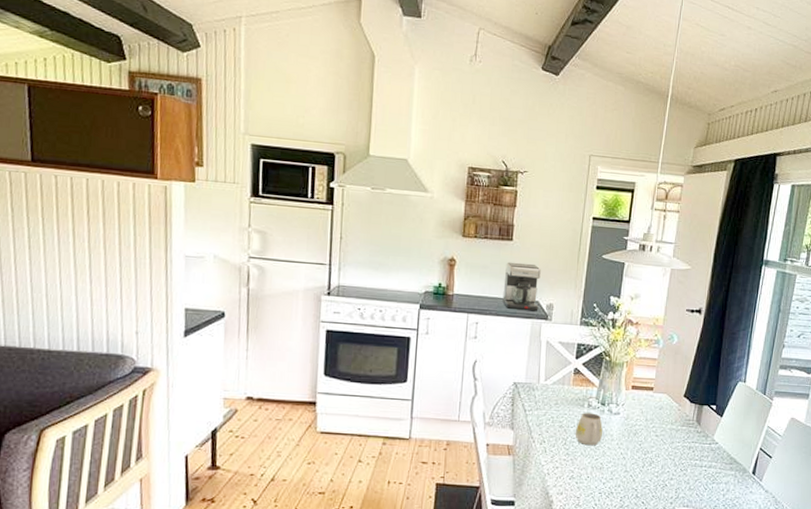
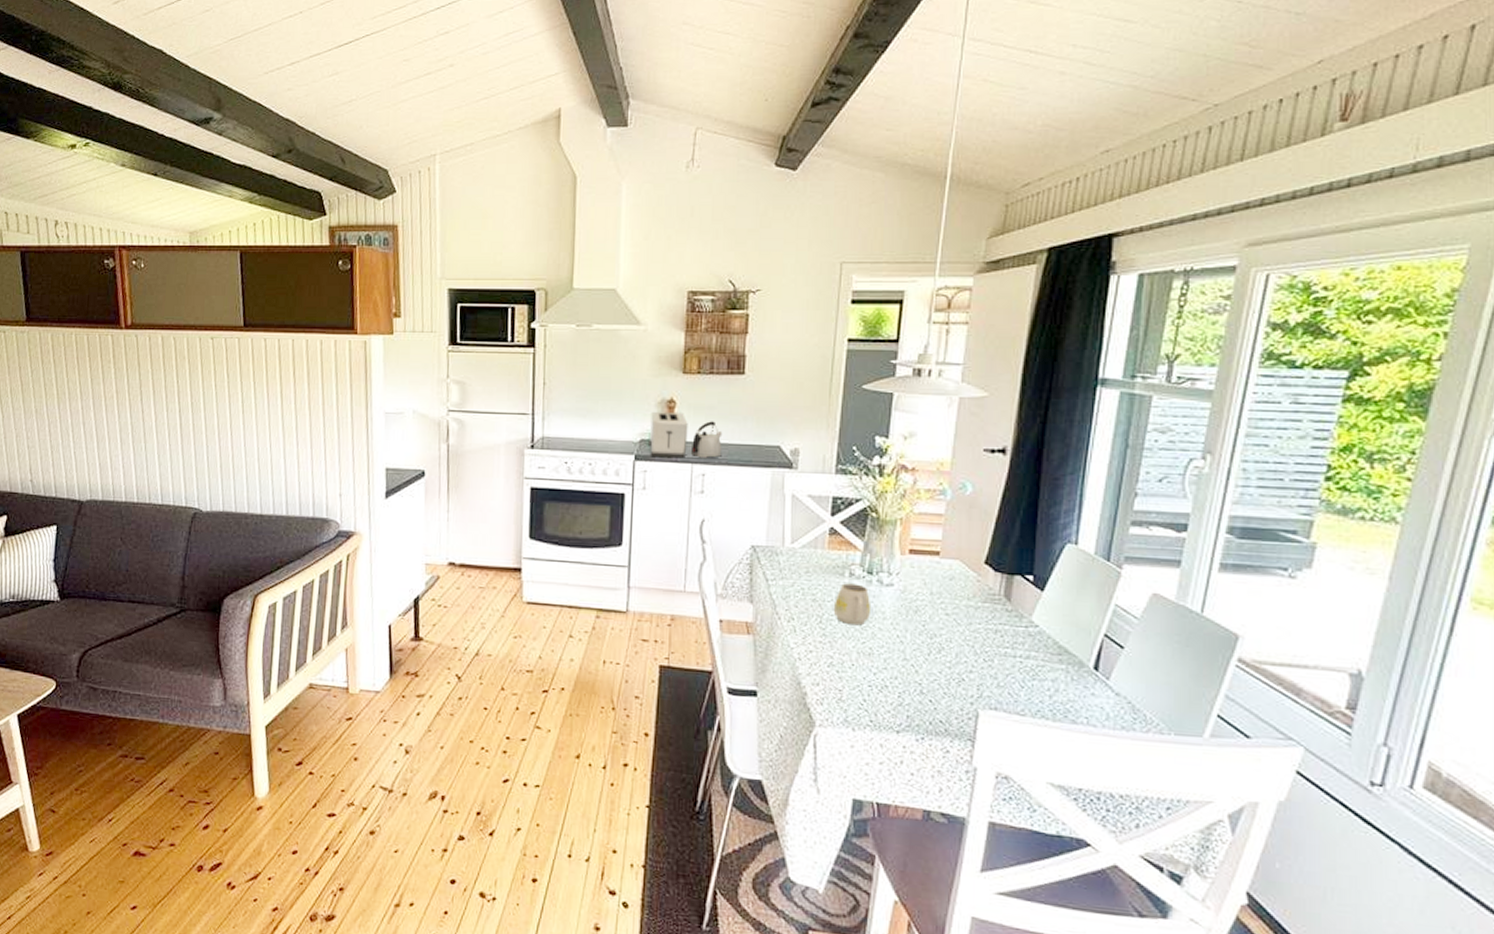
toaster: none [432,267,466,309] -> present [648,411,688,459]
kettle: none [466,278,494,309] -> present [690,421,723,458]
coffee maker: present [503,262,541,312] -> none [734,400,782,459]

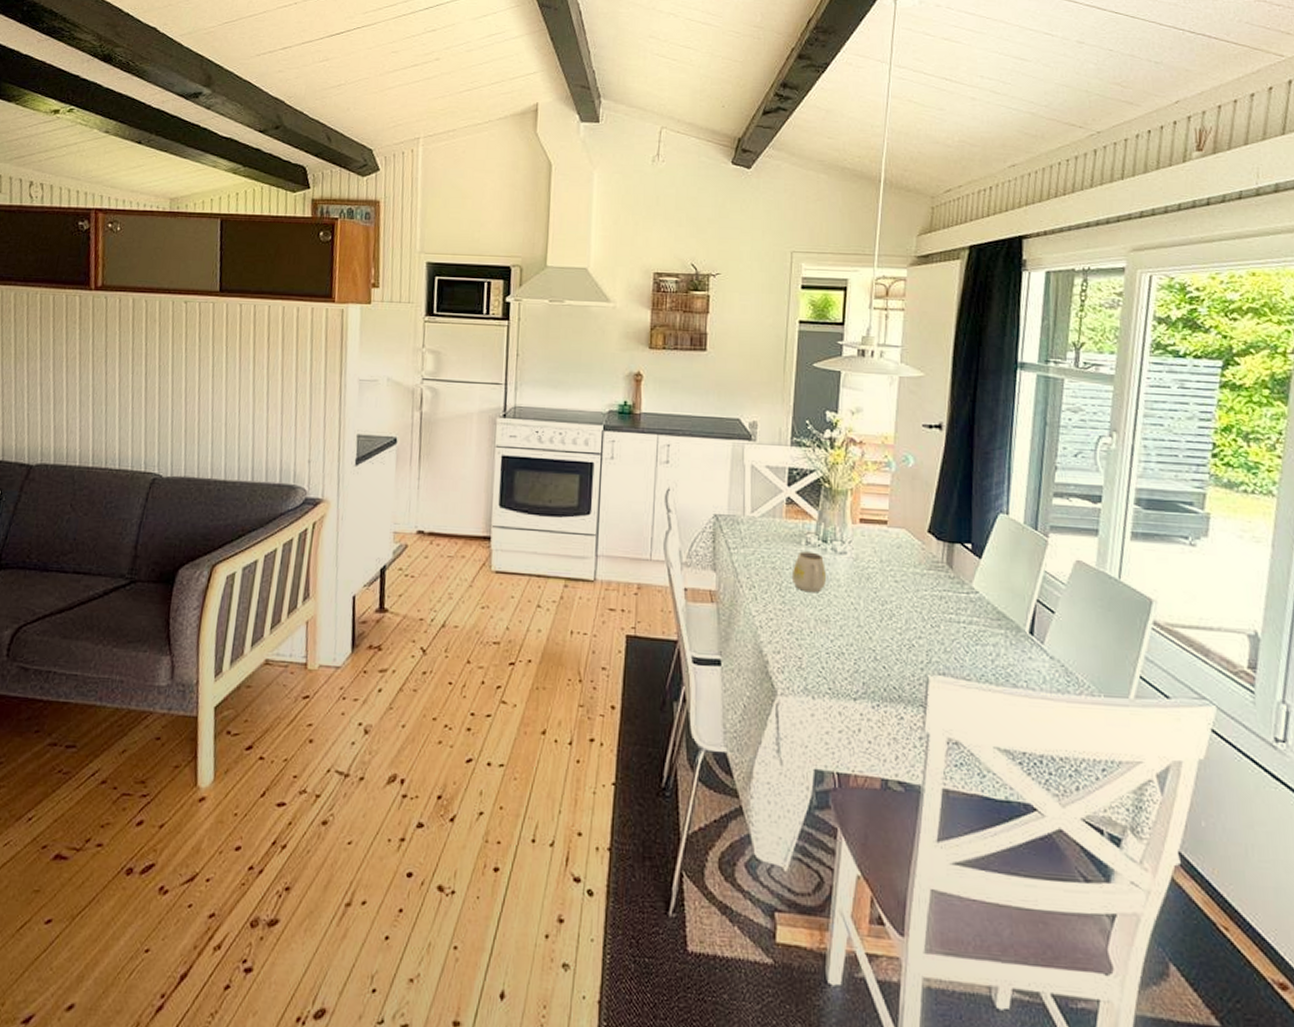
toaster: present [648,411,688,459] -> none [617,383,654,430]
kettle: present [690,421,723,458] -> none [656,394,686,429]

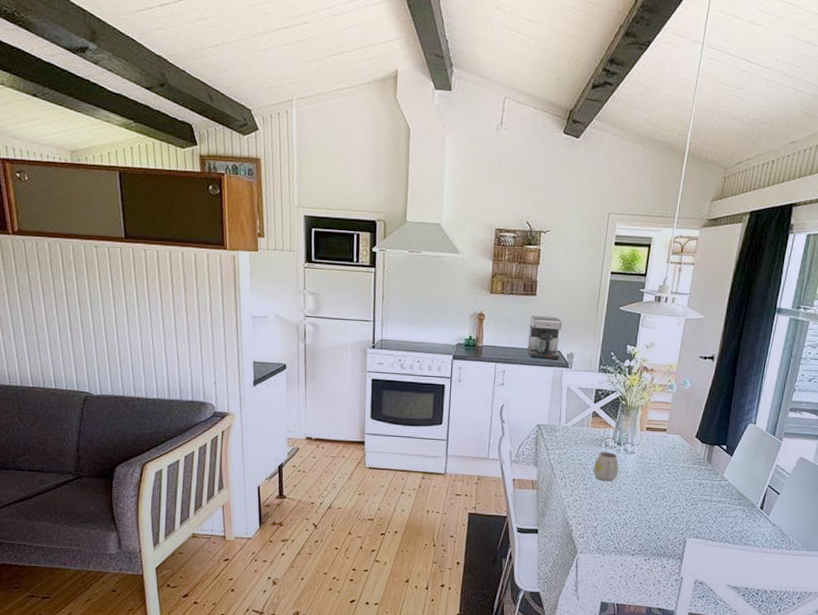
coffee maker: none [697,374,741,431] -> present [527,315,562,360]

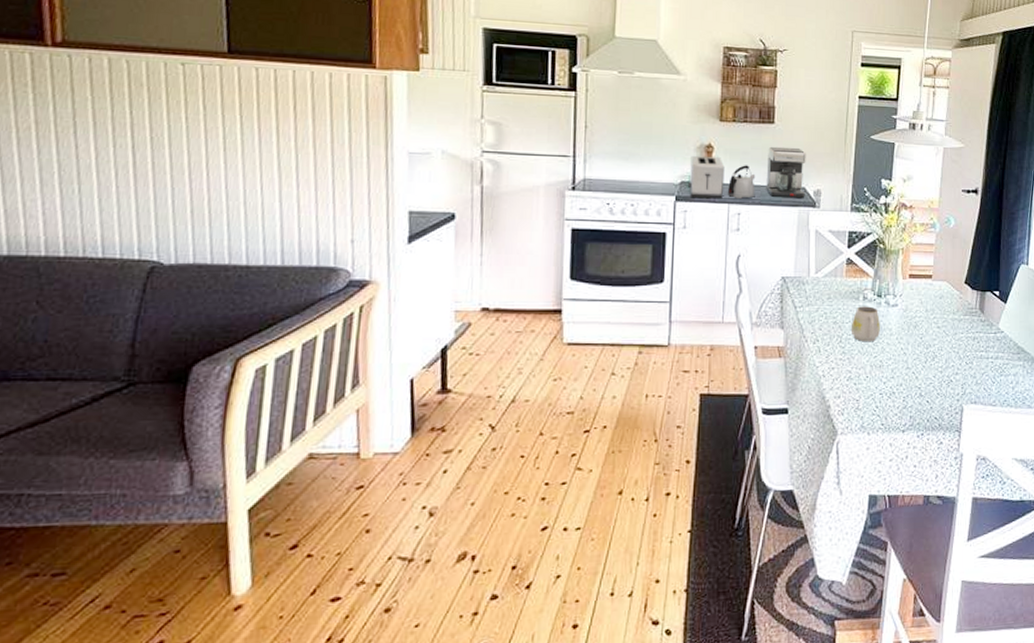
toaster: none [463,321,493,359] -> present [688,155,725,199]
kettle: none [494,331,519,359] -> present [727,165,756,199]

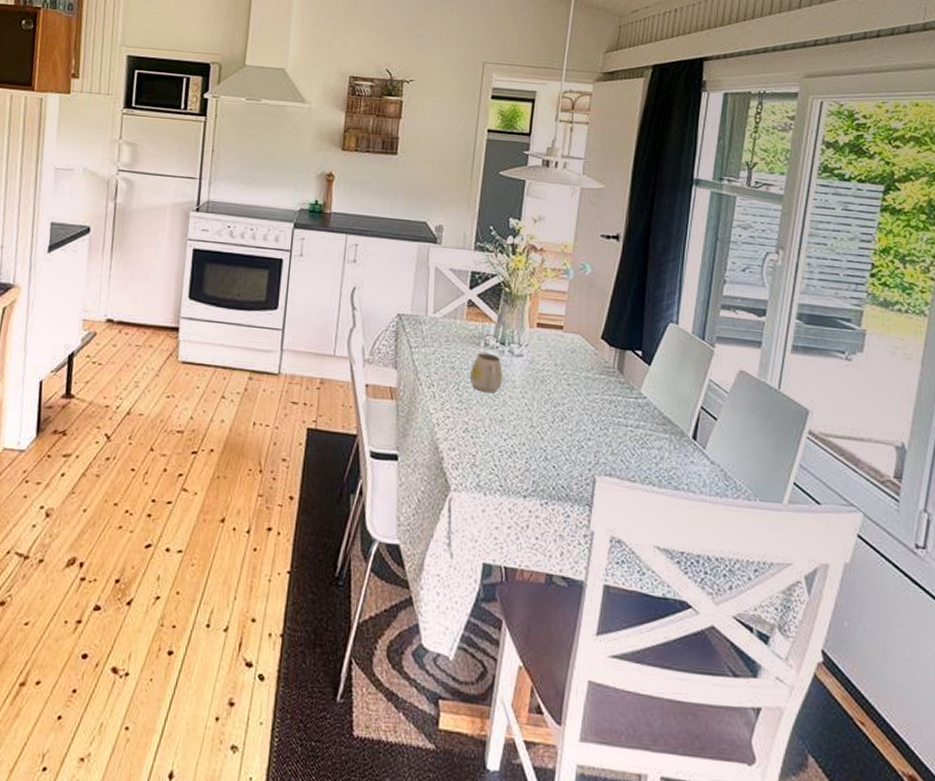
toaster: present [688,155,725,199] -> none [307,183,345,229]
kettle: present [727,165,756,199] -> none [345,195,375,230]
coffee maker: present [766,146,806,199] -> none [385,178,429,234]

